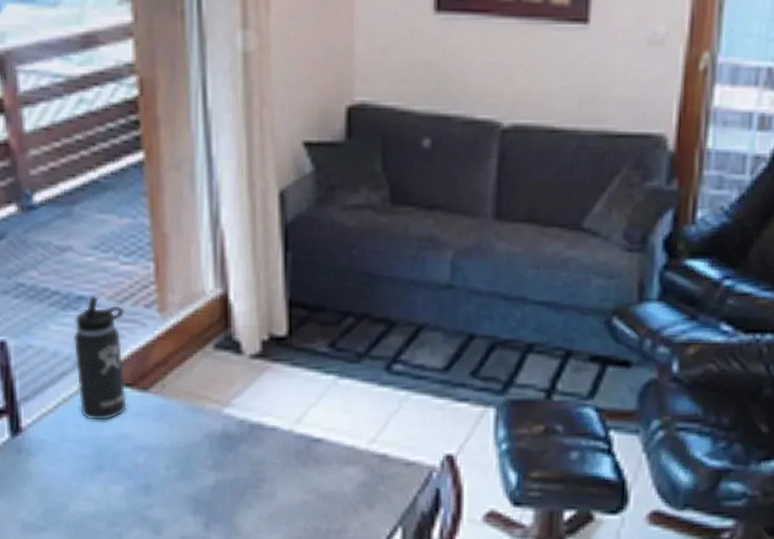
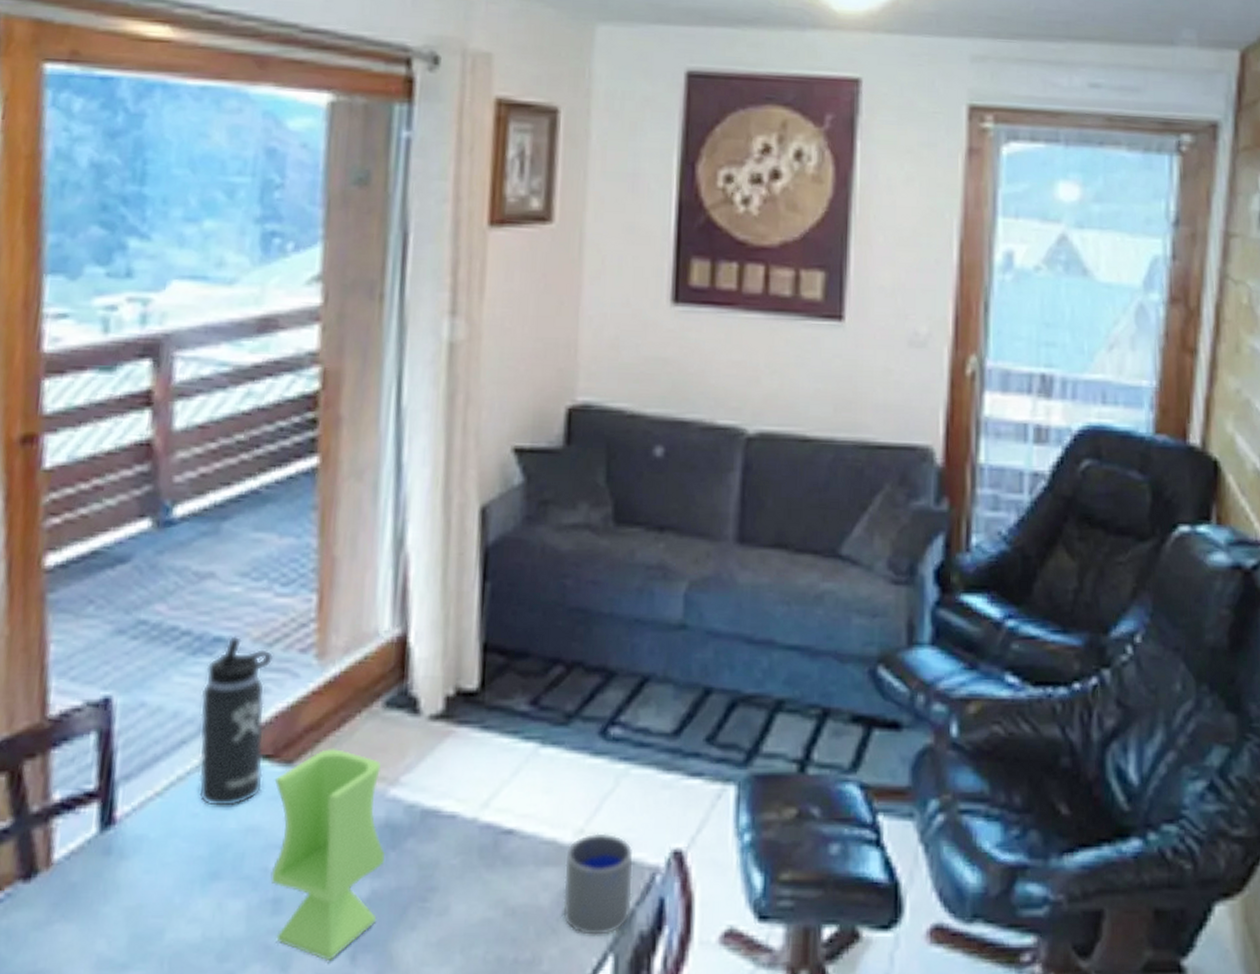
vase: none [136,378,225,528] -> present [270,747,386,962]
cup: none [362,442,415,514] -> present [563,833,632,935]

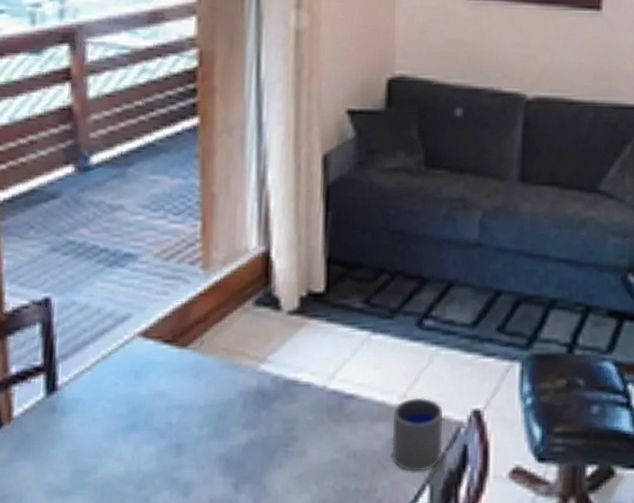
thermos bottle: present [198,636,274,808] -> none [116,252,170,379]
vase: present [270,747,386,962] -> none [174,335,259,490]

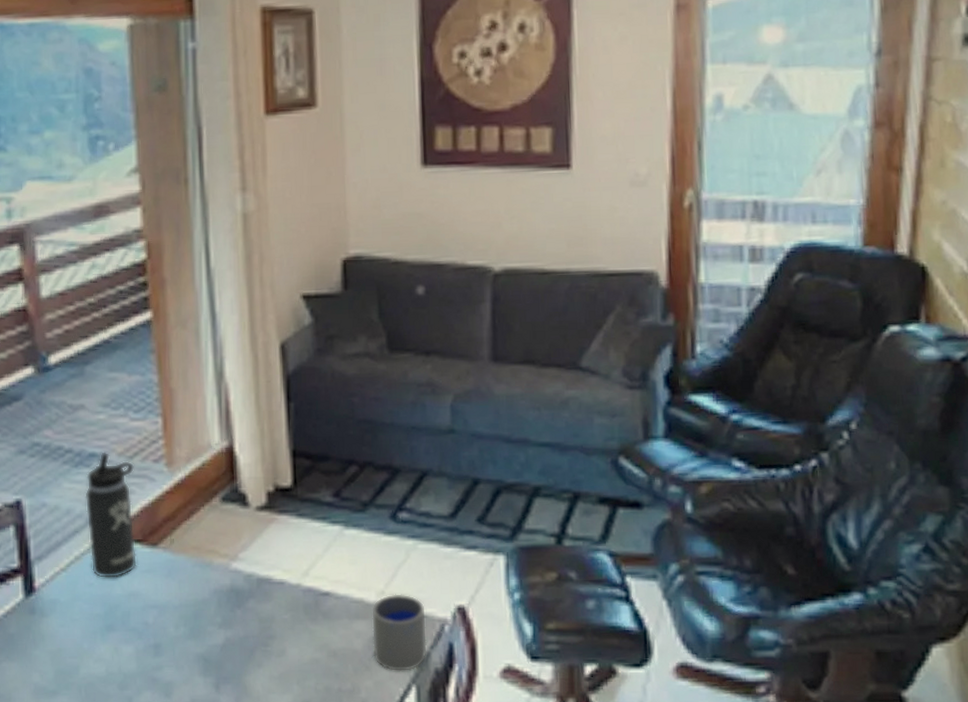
thermos bottle: none [116,252,170,379] -> present [85,452,138,579]

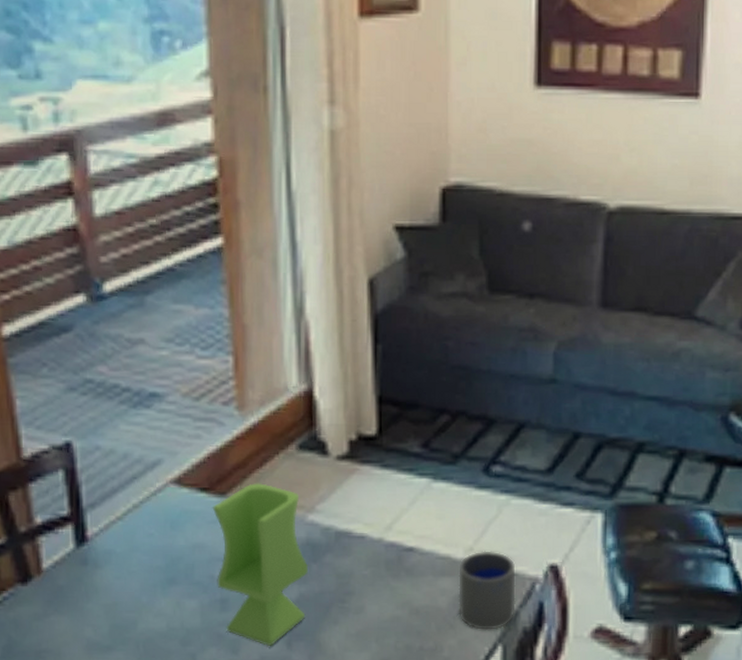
thermos bottle: present [85,452,138,579] -> none [144,392,203,529]
vase: none [145,533,234,690] -> present [212,482,309,647]

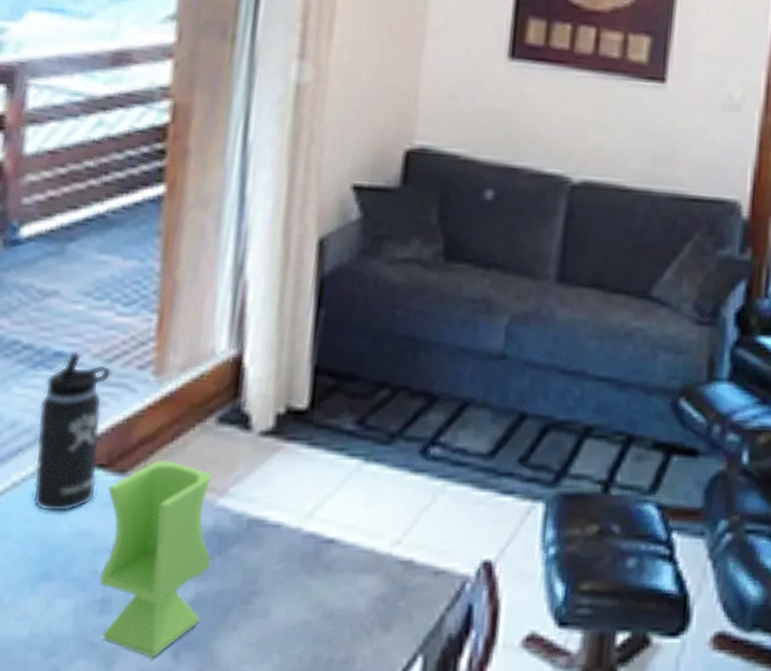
thermos bottle: none [144,392,203,529] -> present [32,351,113,513]
cup: present [459,551,516,630] -> none [378,544,446,637]

